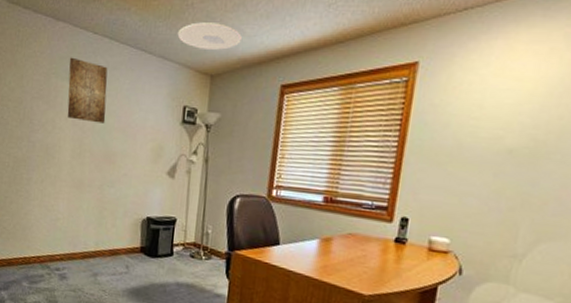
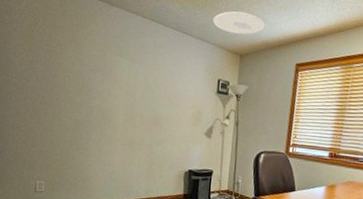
wall art: present [67,57,108,124] -> none [120,36,155,93]

